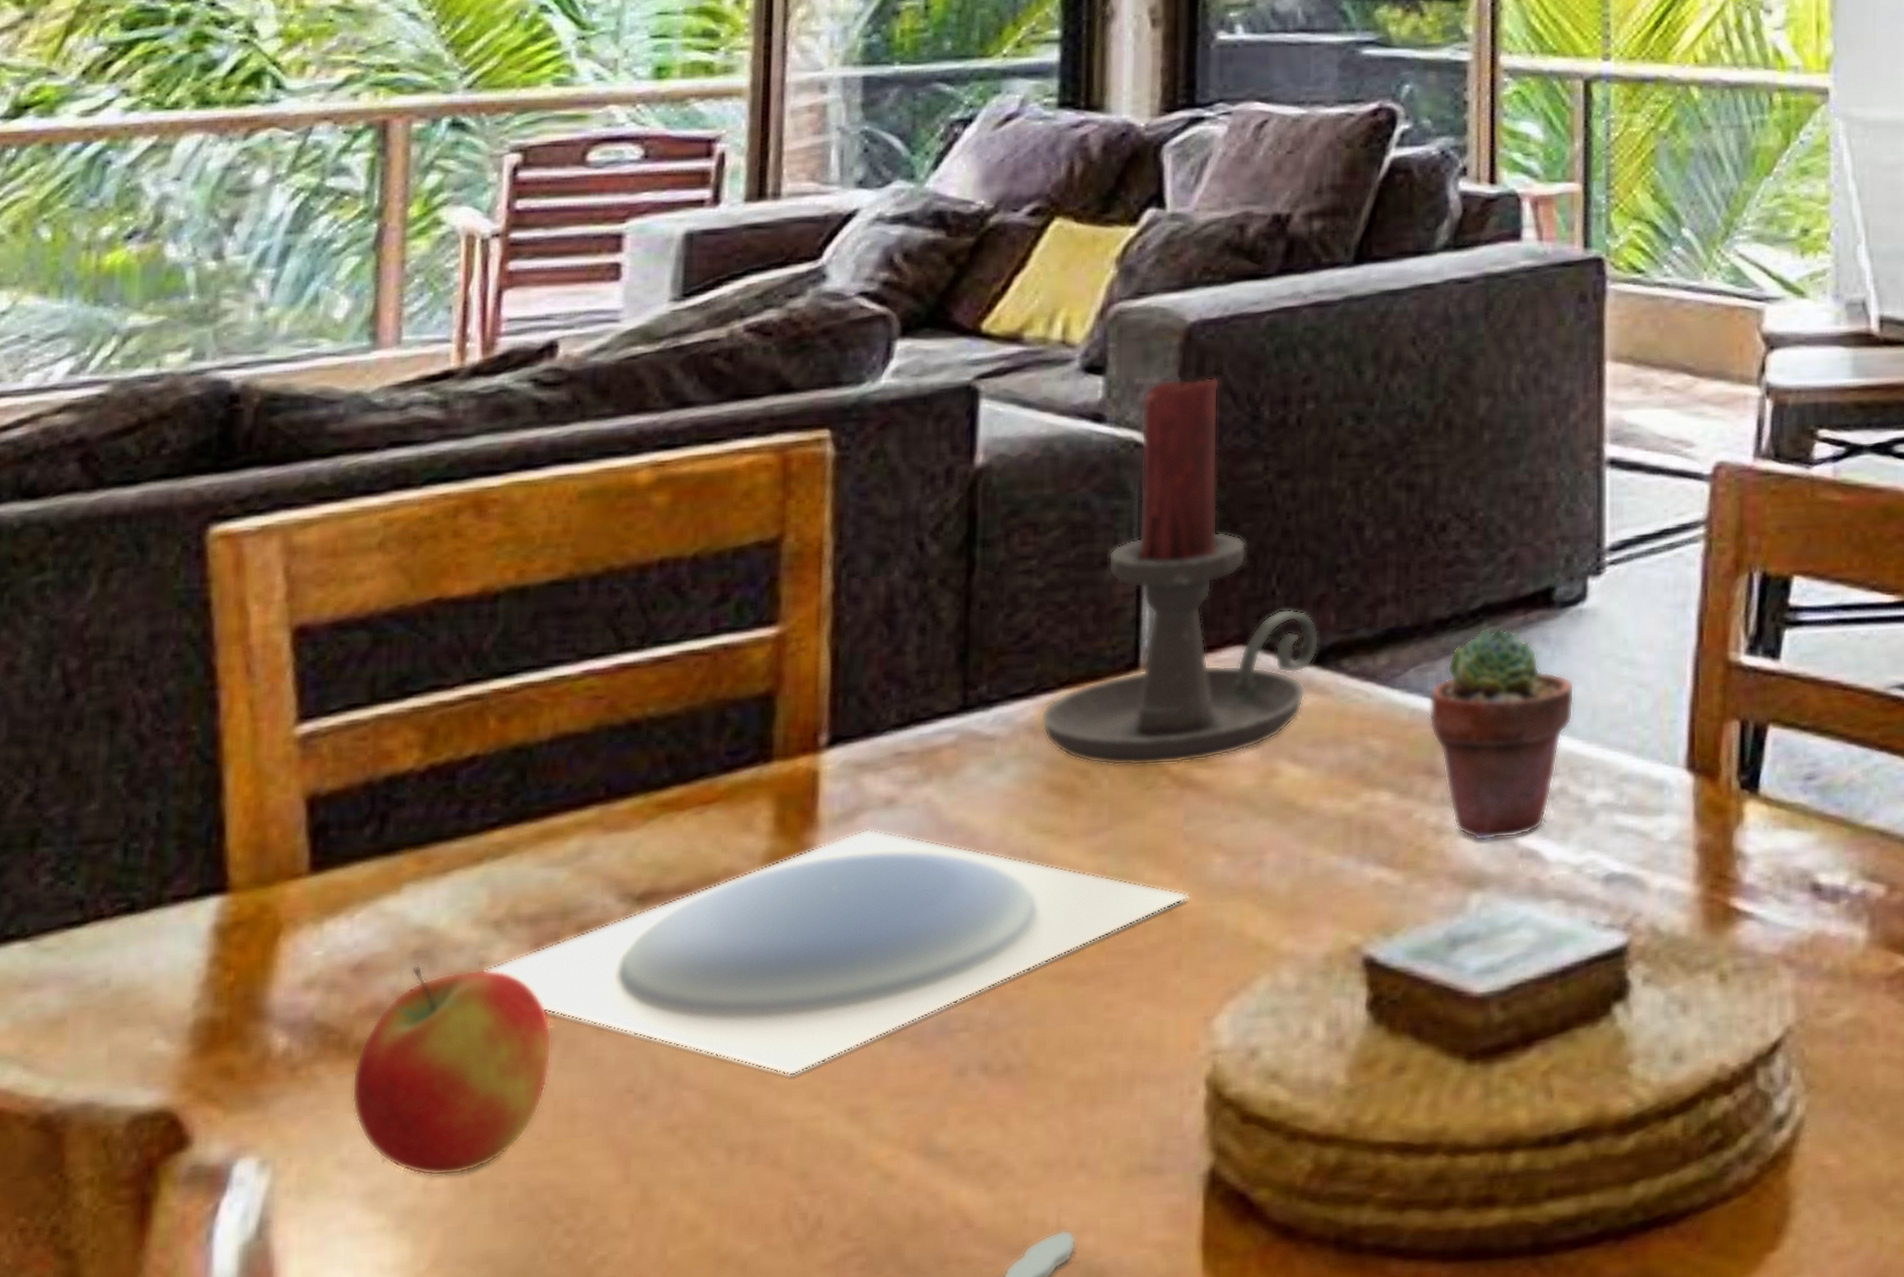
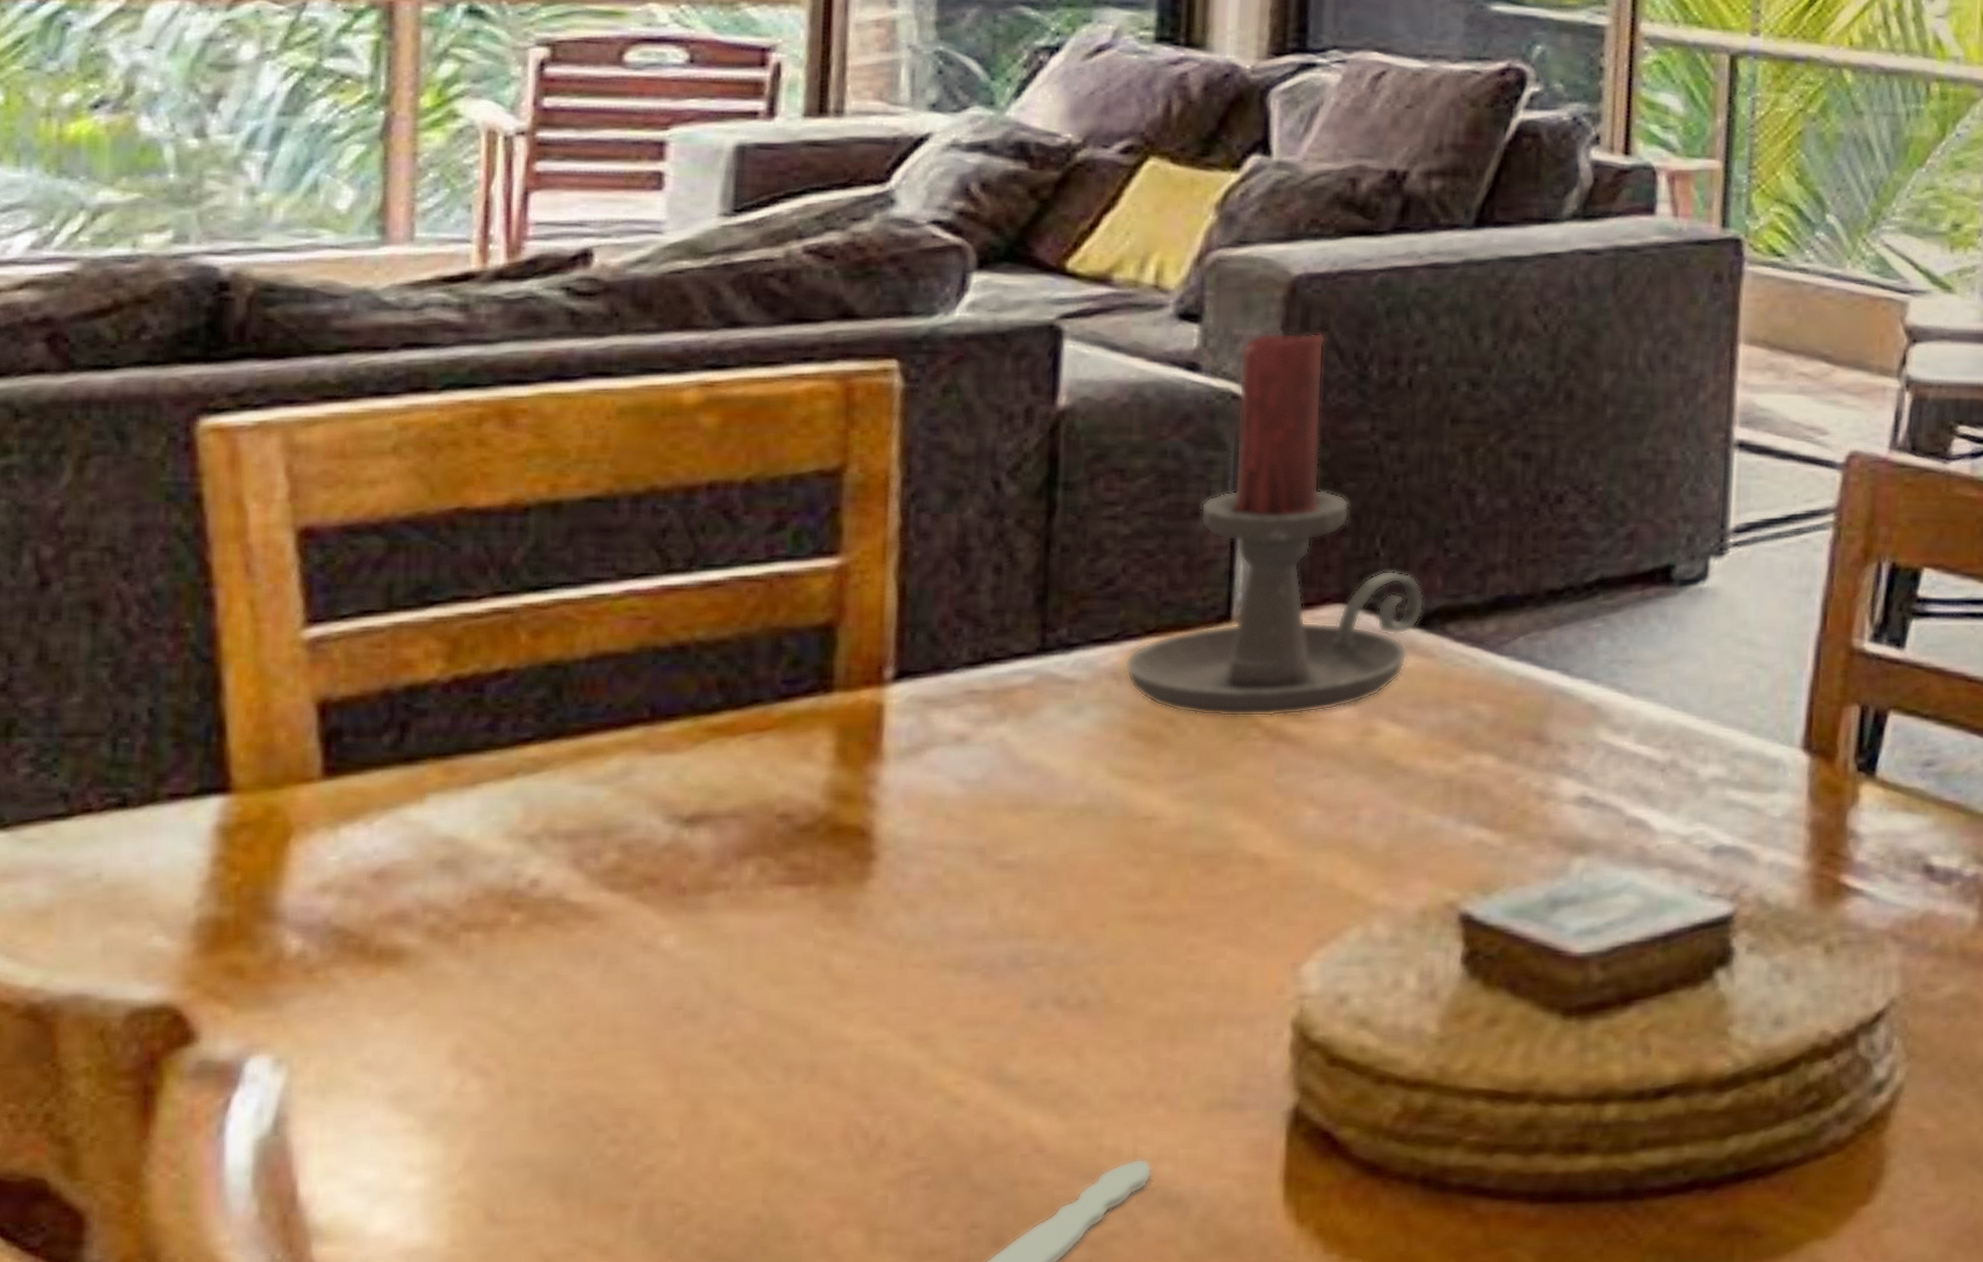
apple: present [351,966,552,1177] -> none [374,875,594,1082]
bowl: present [483,829,1189,1076] -> none [517,764,1279,1001]
potted succulent: present [1429,628,1575,841] -> none [1537,601,1691,808]

